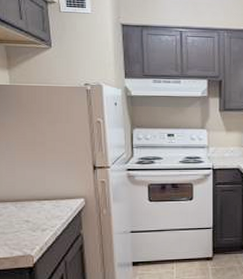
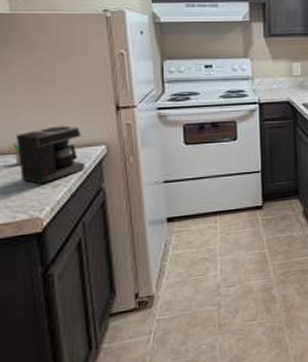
coffee maker: none [9,179,68,228] -> present [10,124,85,185]

